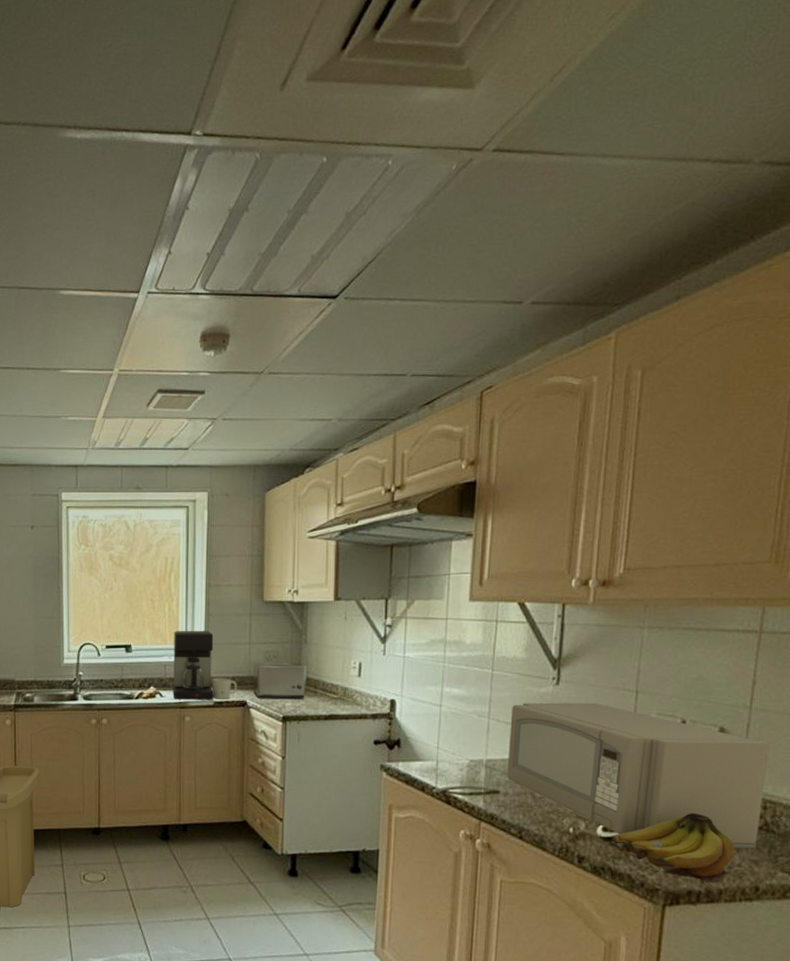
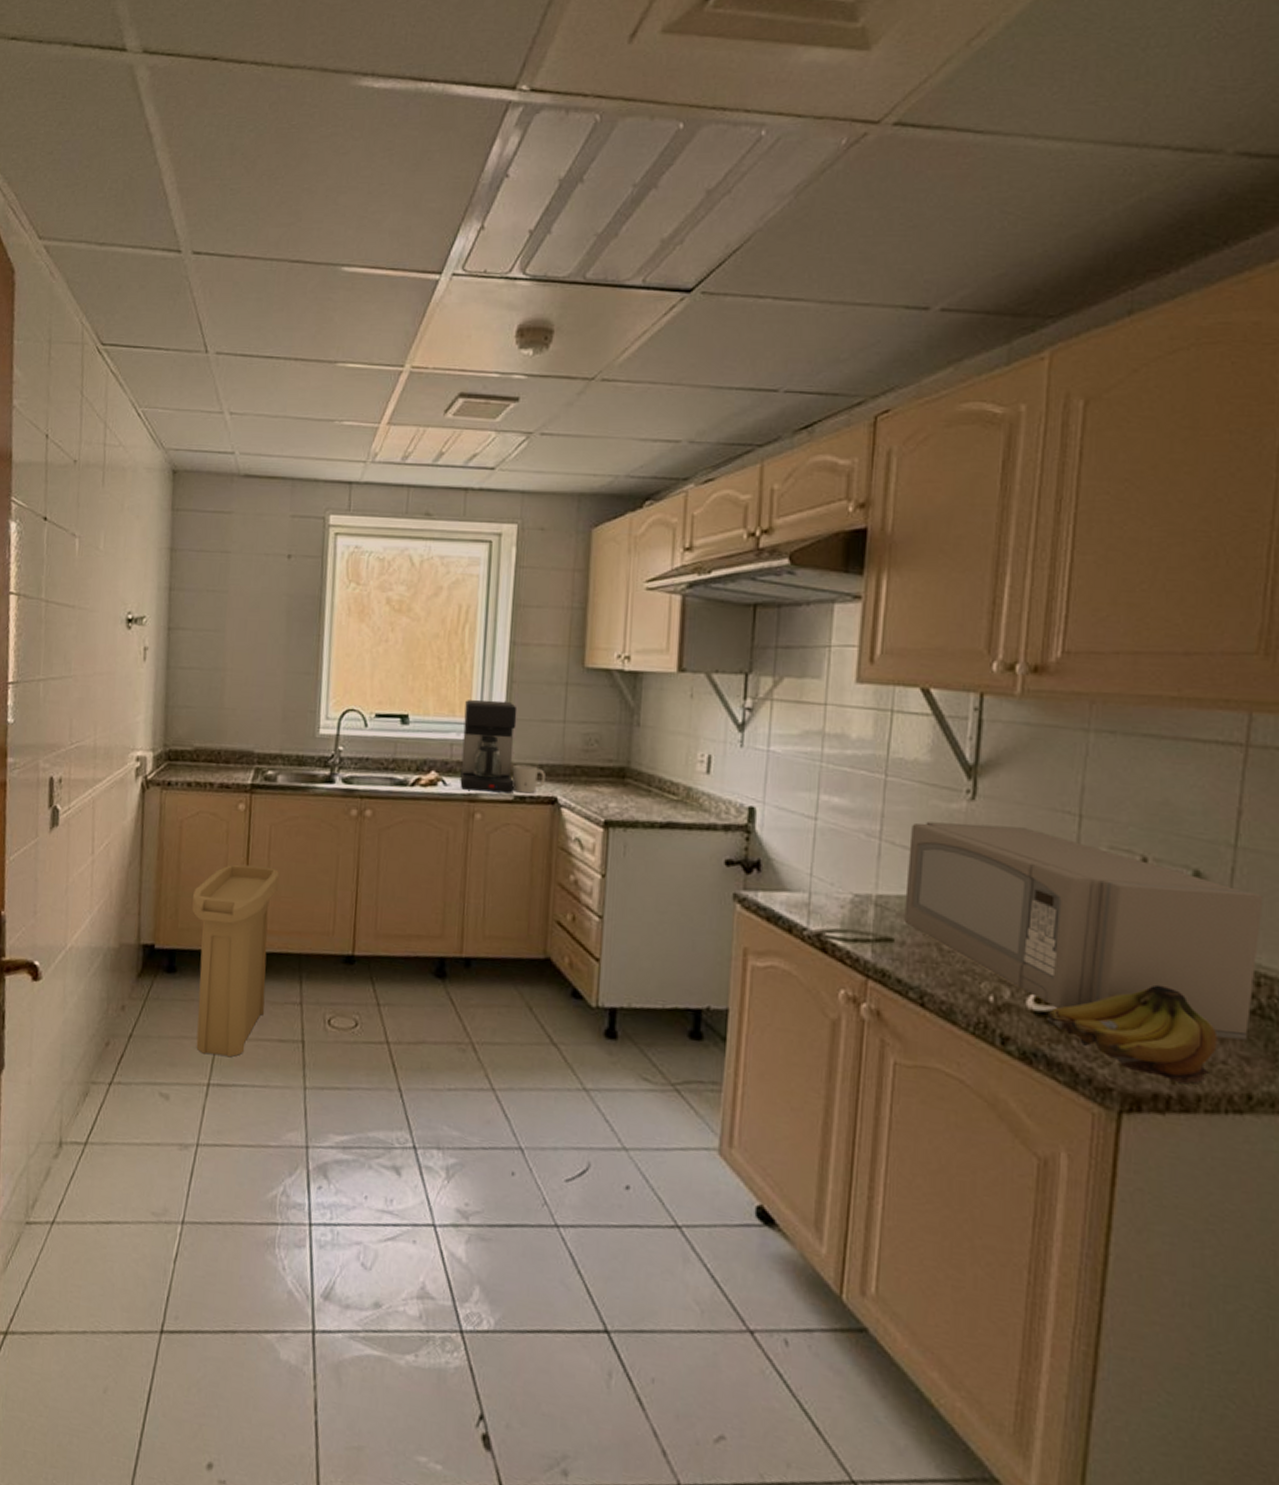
toaster: present [252,662,307,699] -> none [565,747,638,799]

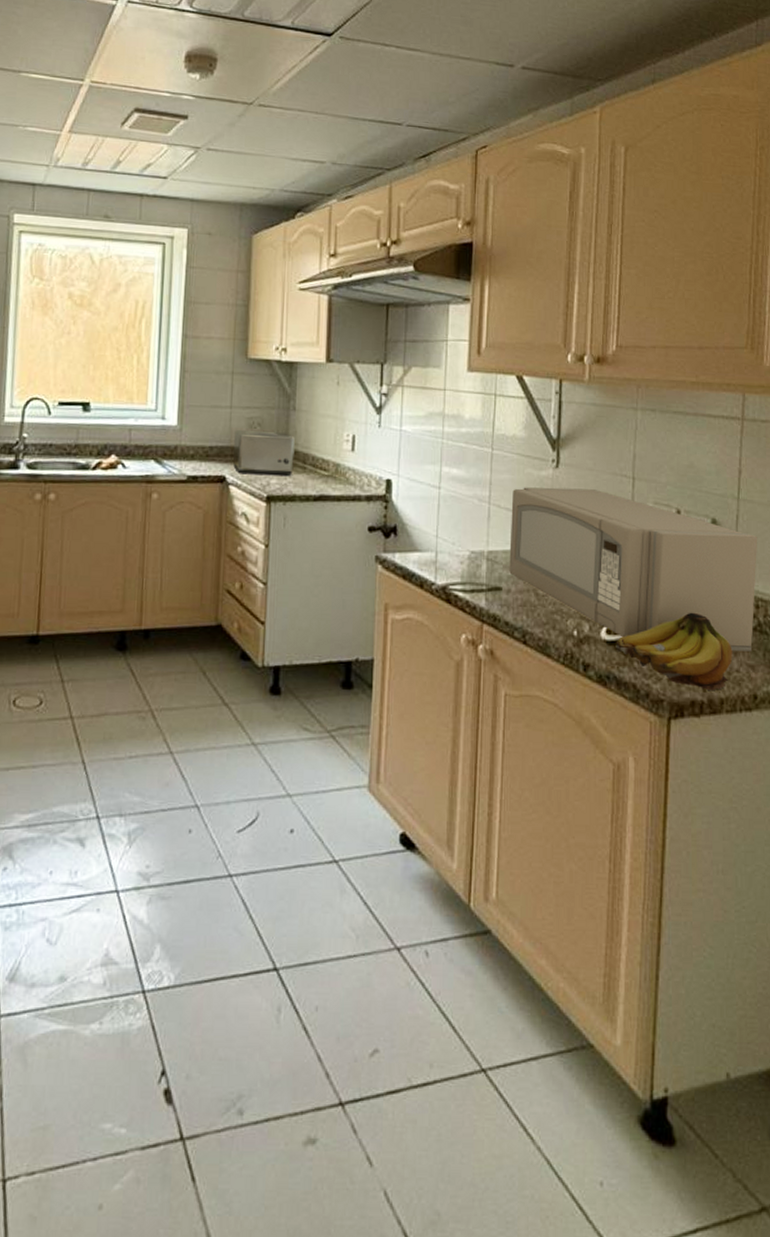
coffee maker: present [460,699,518,793] -> none [138,387,190,474]
mug: present [511,764,545,794] -> none [185,447,215,473]
toaster: none [565,747,638,799] -> present [232,430,295,476]

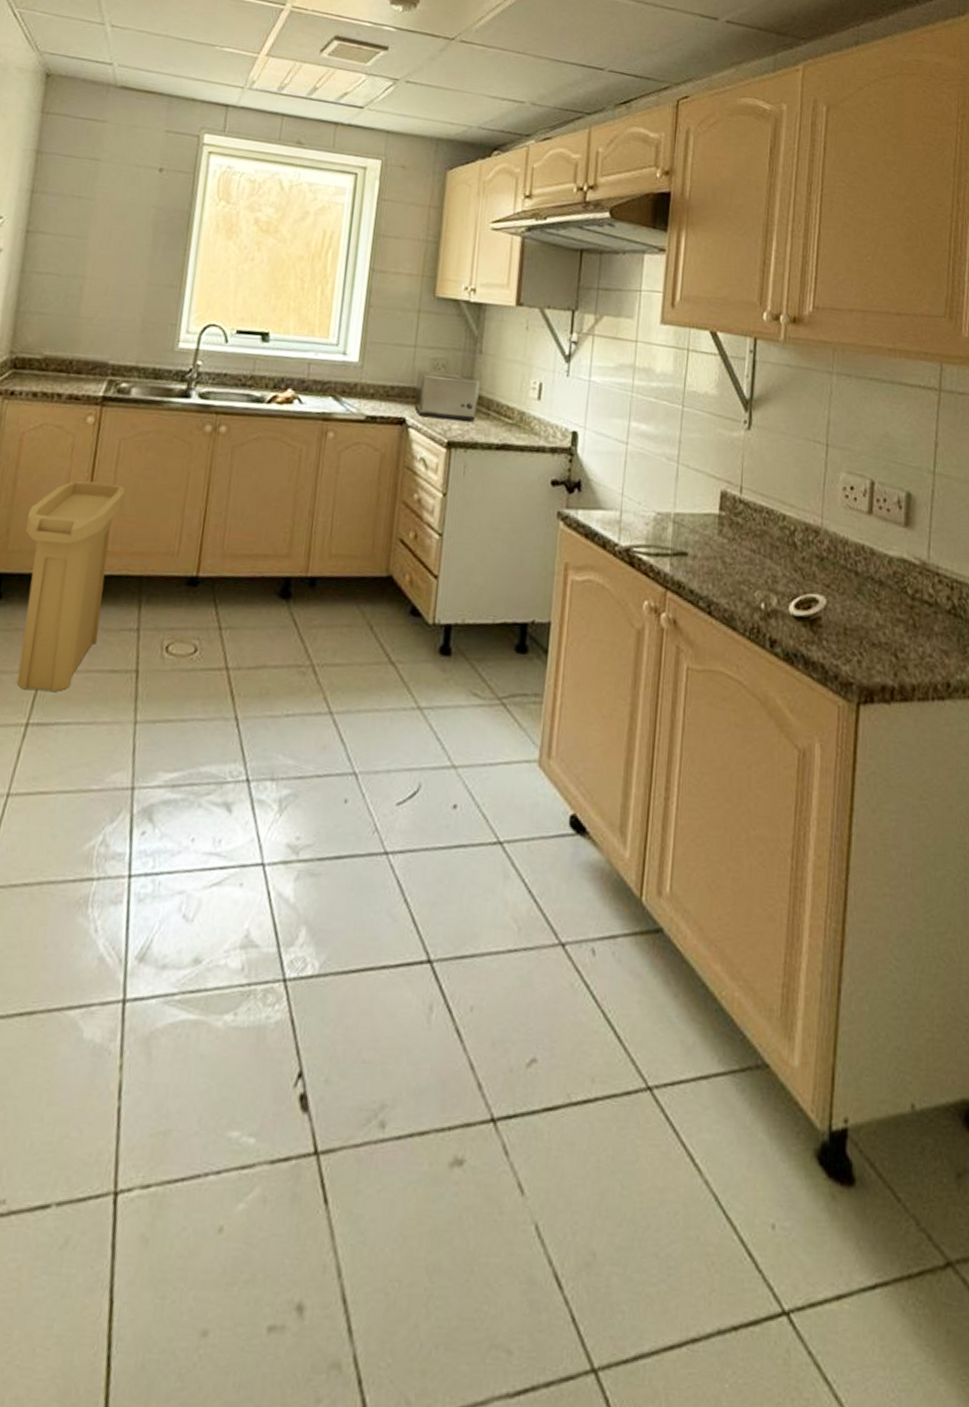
microwave: present [509,487,758,652] -> none [696,448,954,636]
fruit: present [616,612,733,691] -> none [804,590,925,676]

